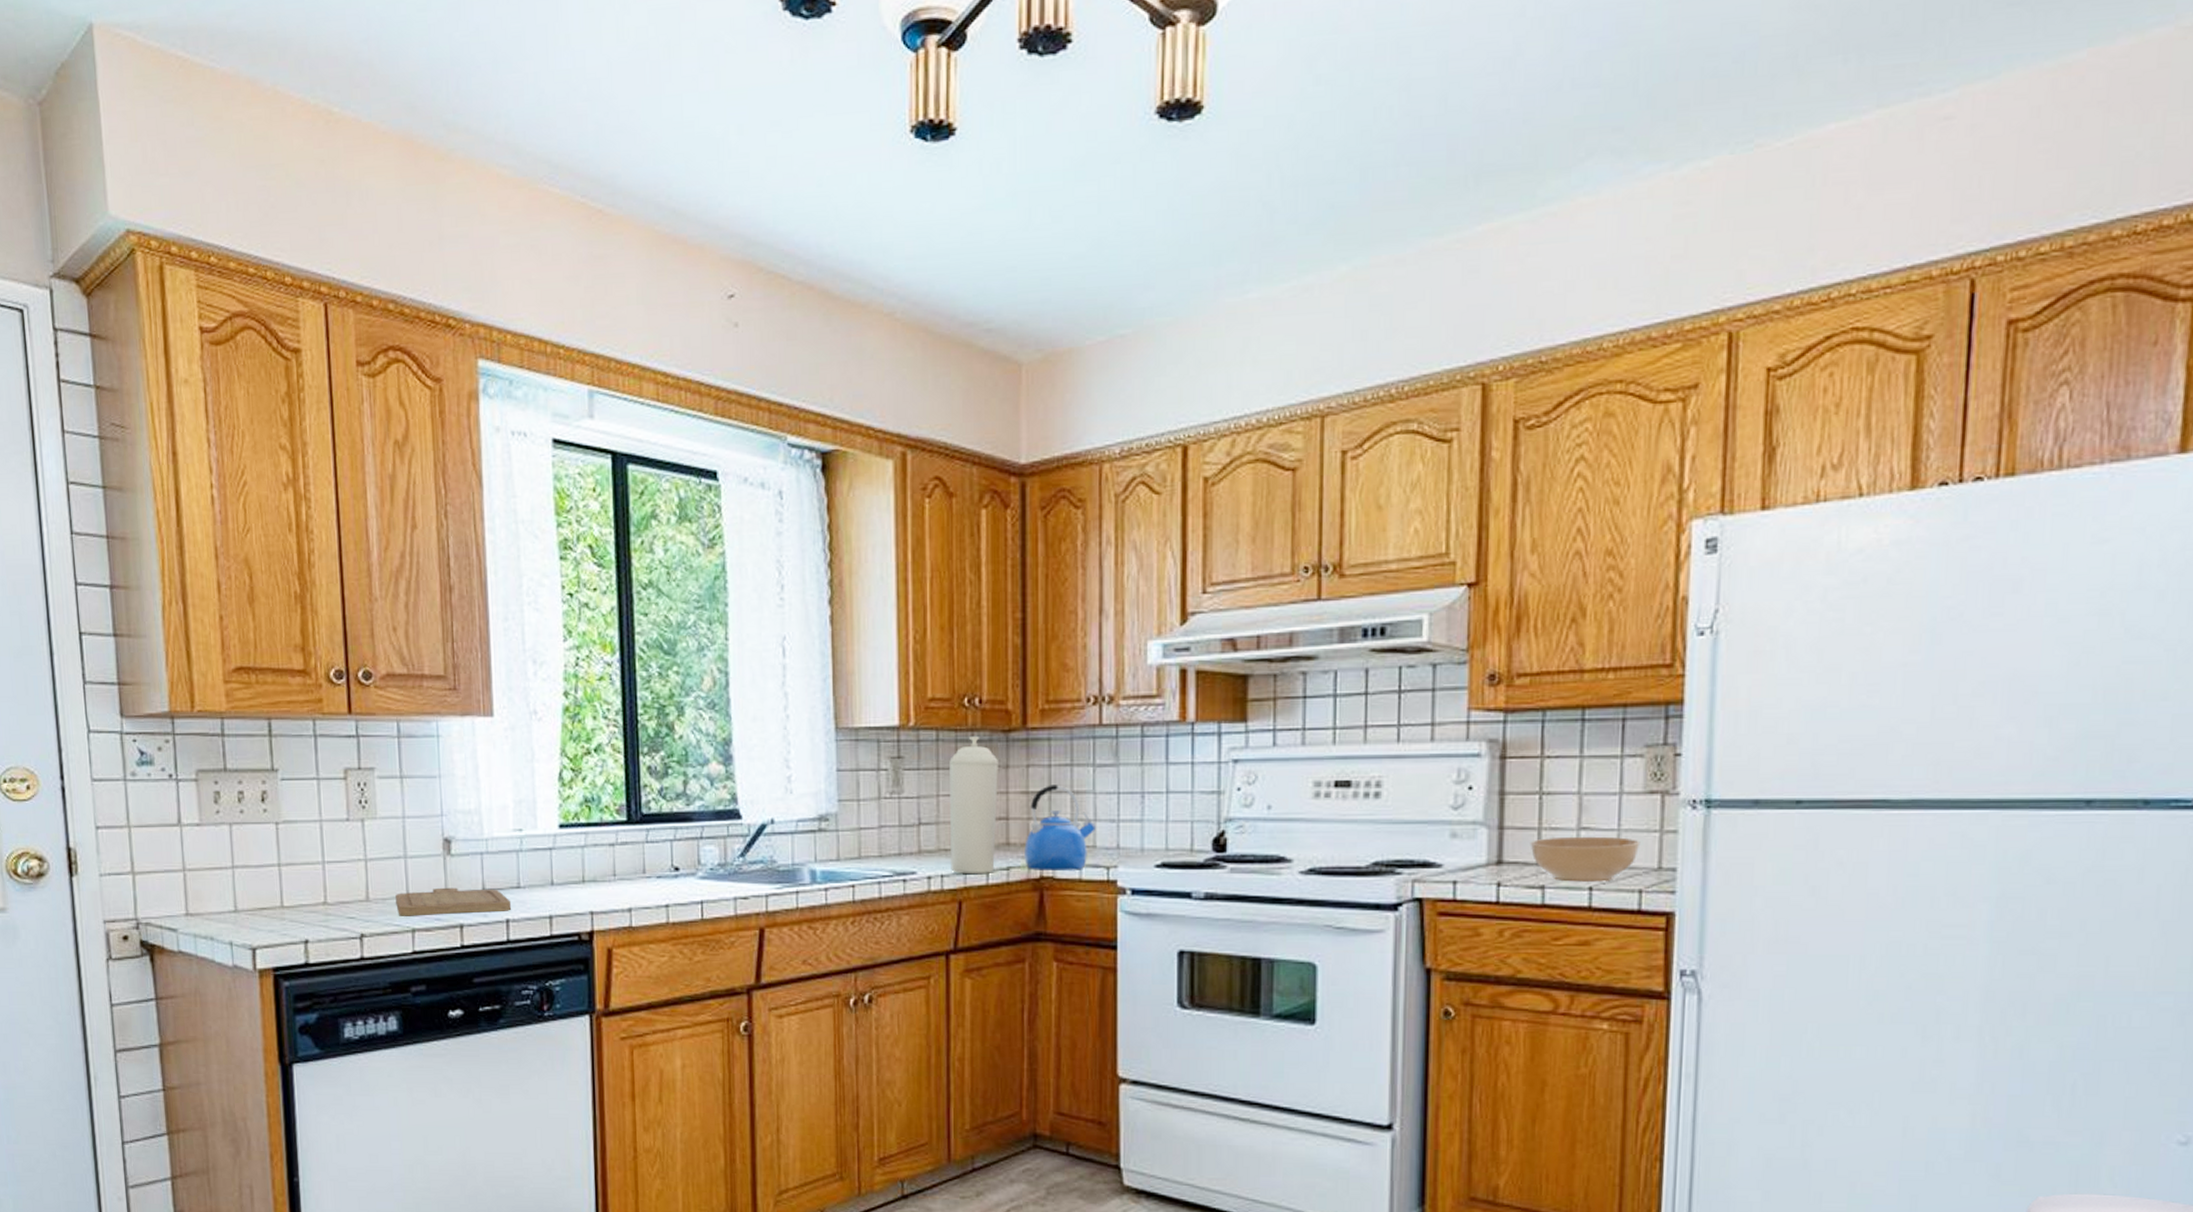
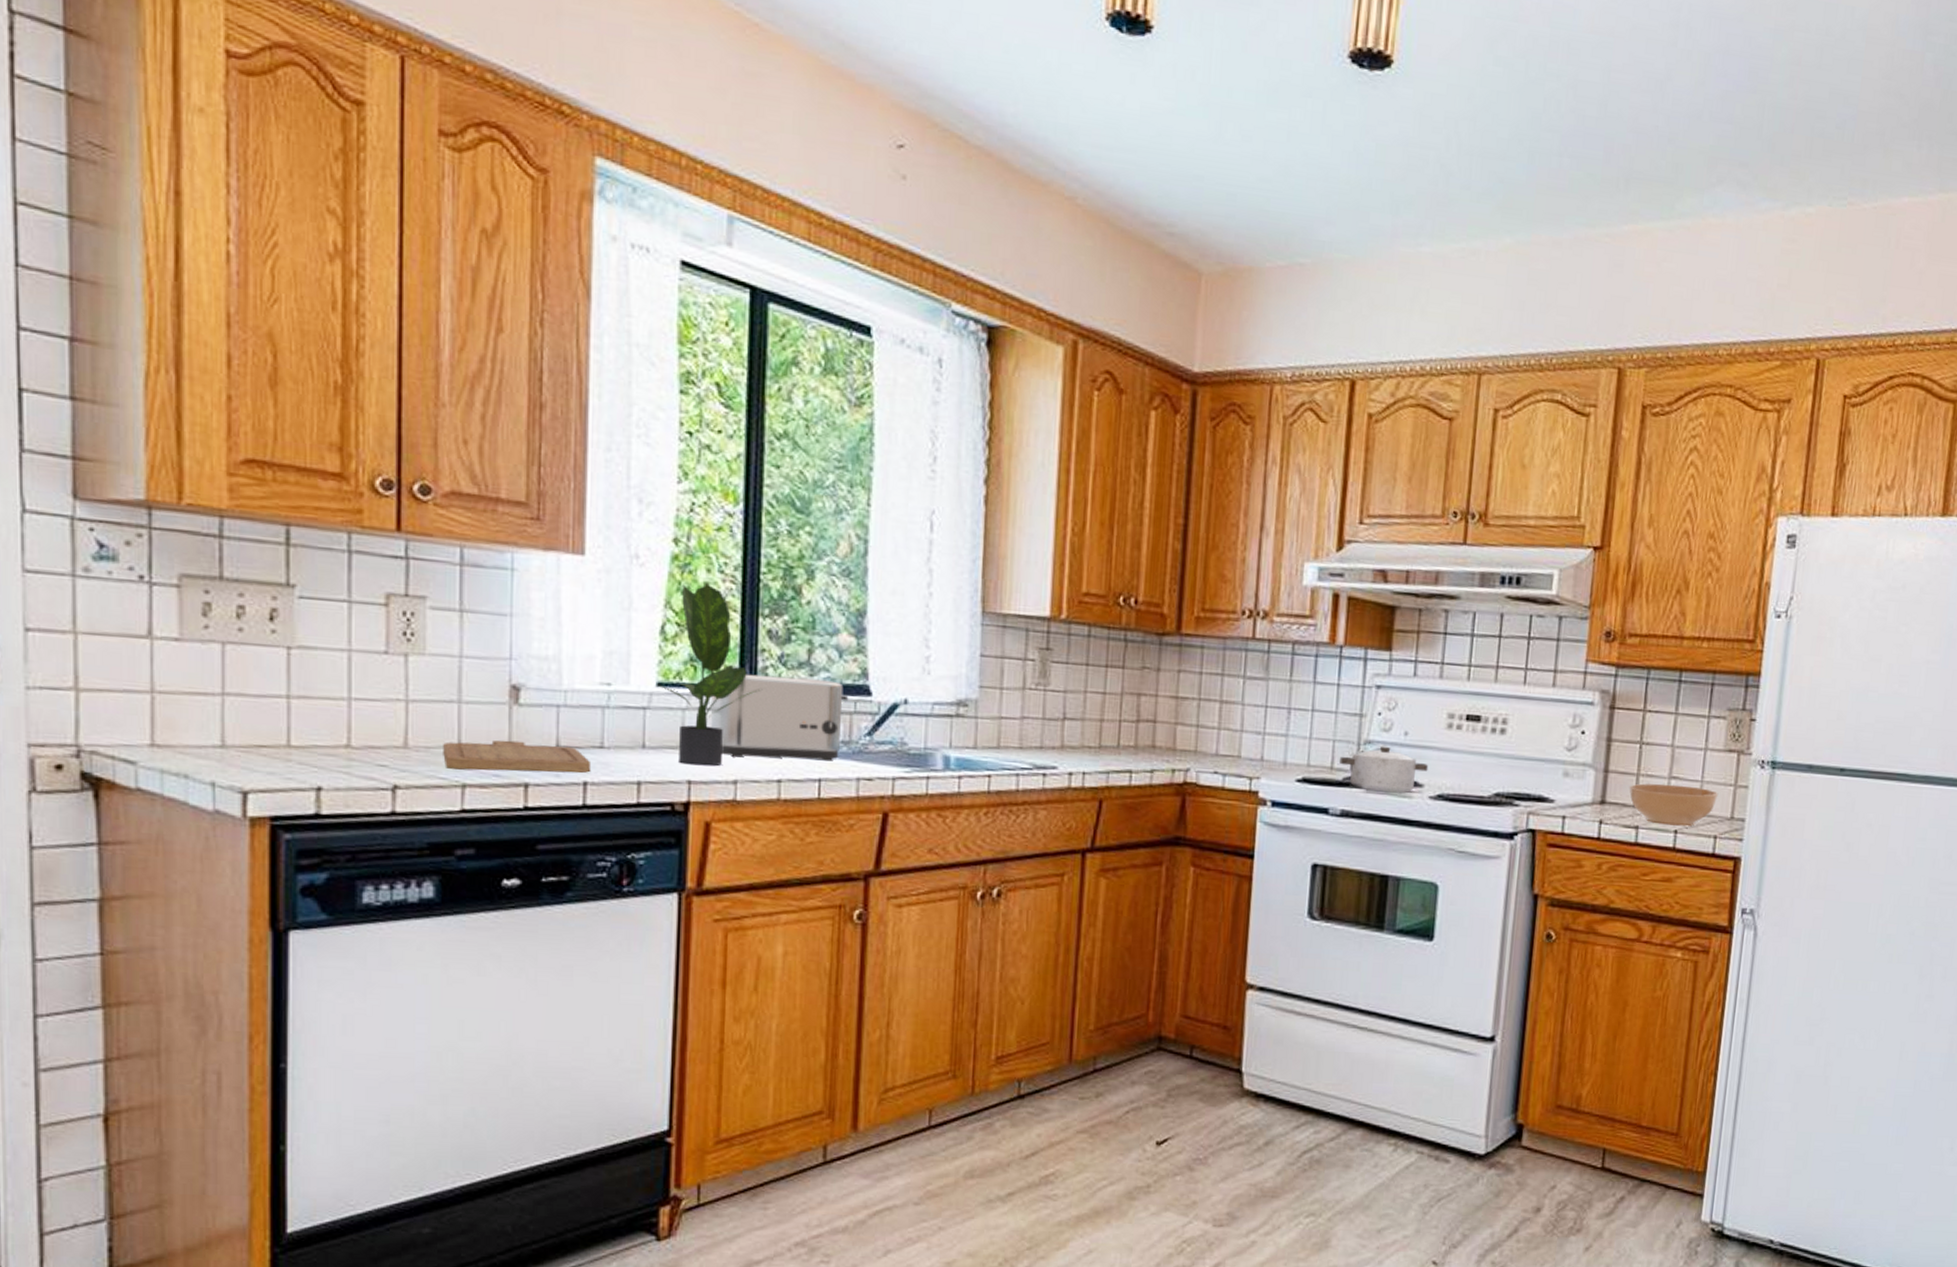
potted plant: none [557,728,647,897] -> present [654,582,763,766]
toaster: none [605,808,722,887] -> present [711,674,849,761]
canister: present [950,735,1000,873] -> none [1093,635,1151,775]
kettle: present [1024,785,1095,870] -> none [1169,692,1242,779]
cooking pot: none [1200,822,1296,871] -> present [1340,746,1429,794]

